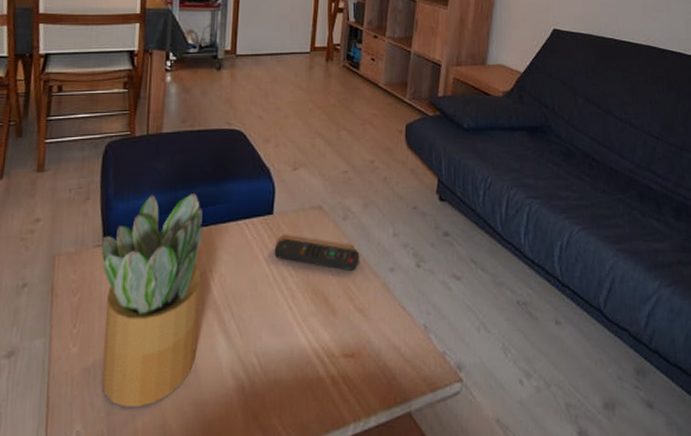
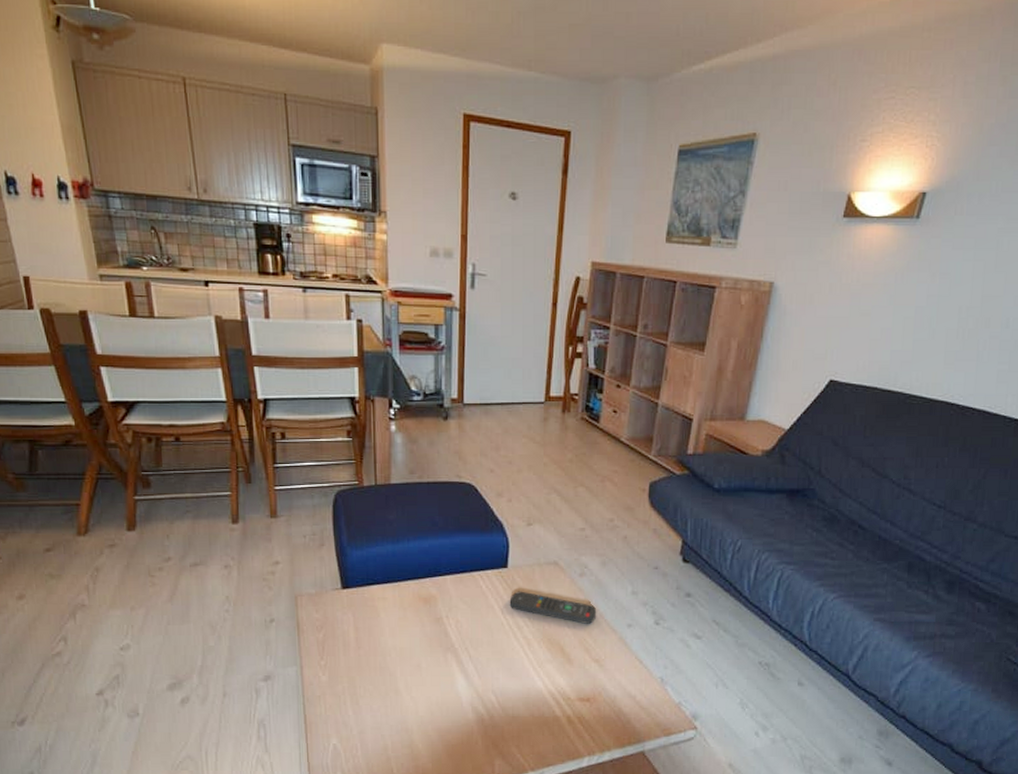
potted plant: present [101,194,203,408] -> none [339,544,439,730]

